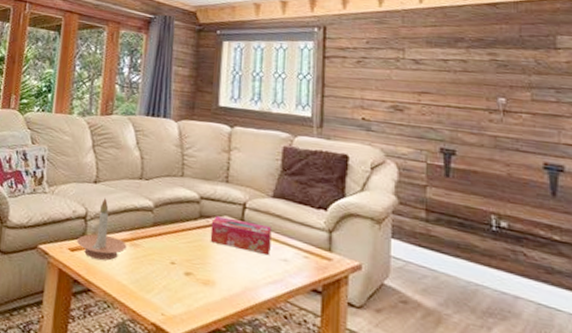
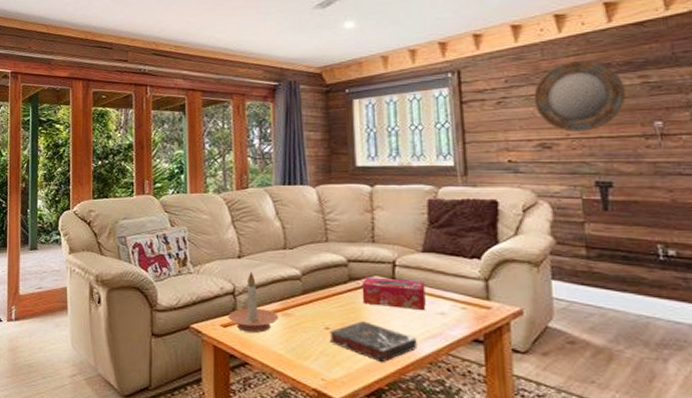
book: none [174,259,258,304] -> present [330,321,417,363]
home mirror: none [391,31,474,99] -> present [534,61,626,132]

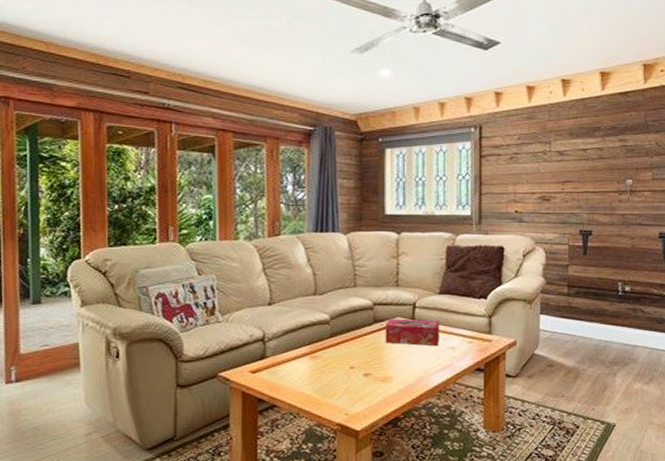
candle holder: present [228,272,279,333] -> none [258,318,307,376]
book: present [330,321,417,363] -> none [354,359,430,395]
home mirror: present [534,61,626,132] -> none [540,123,608,186]

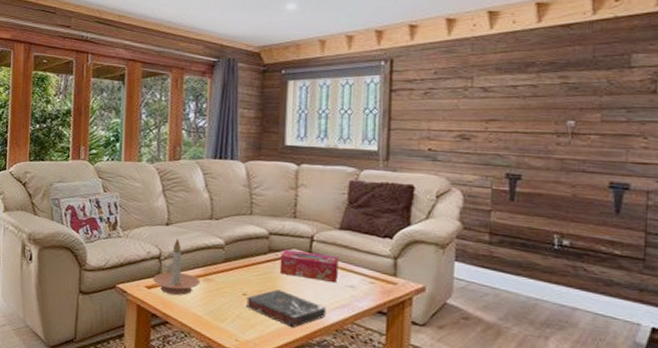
candle holder: none [258,318,307,376] -> present [153,238,200,295]
book: none [354,359,430,395] -> present [246,289,326,328]

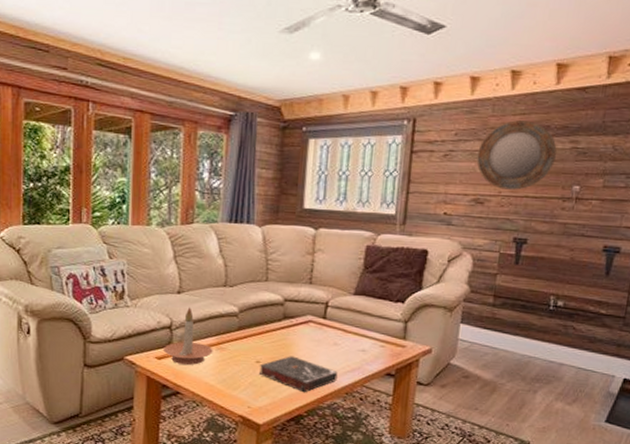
tissue box: present [279,249,339,283] -> none [293,316,352,348]
home mirror: none [459,58,545,126] -> present [476,120,557,190]

